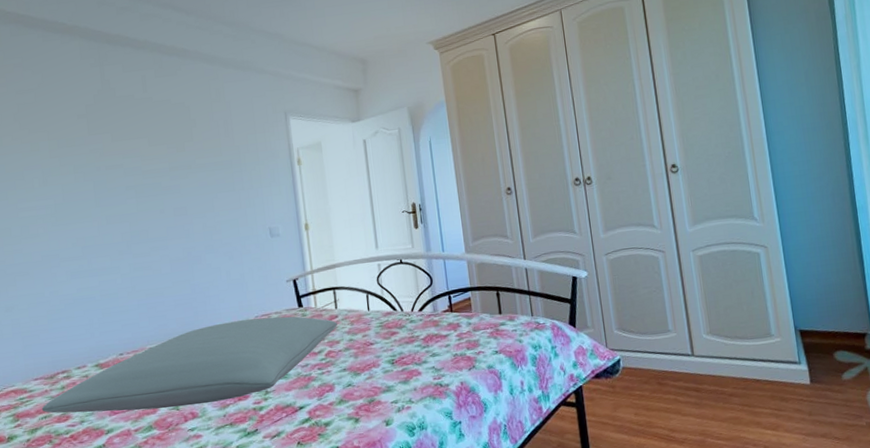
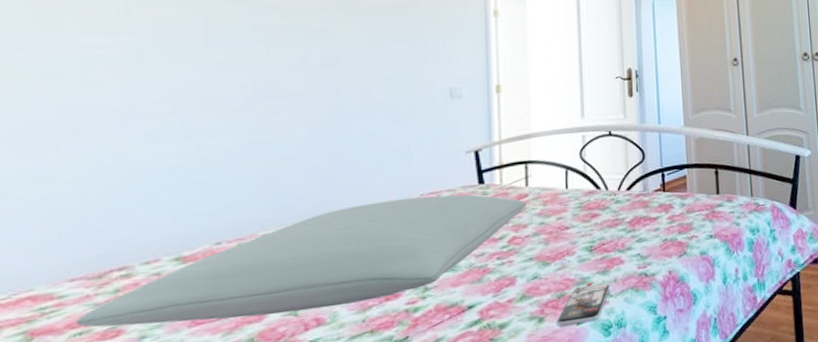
smartphone: none [369,388,411,426] -> present [556,280,610,326]

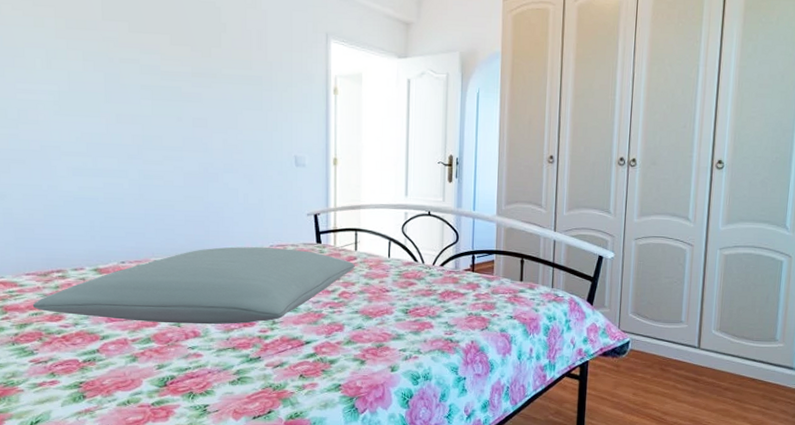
smartphone: present [556,280,610,326] -> none [375,338,420,371]

